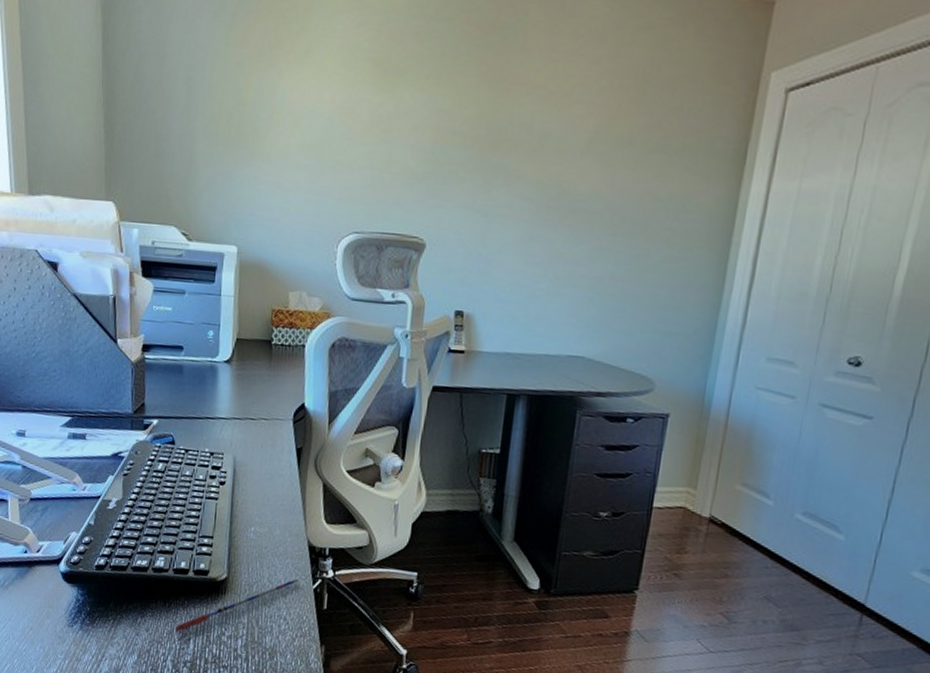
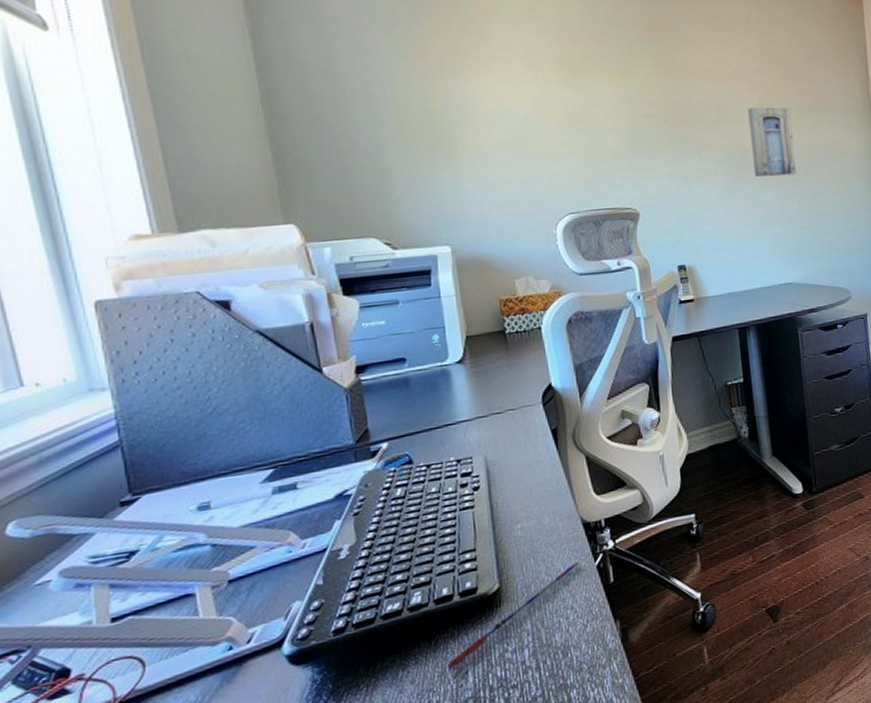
wall art: none [568,136,633,229] -> present [748,107,796,178]

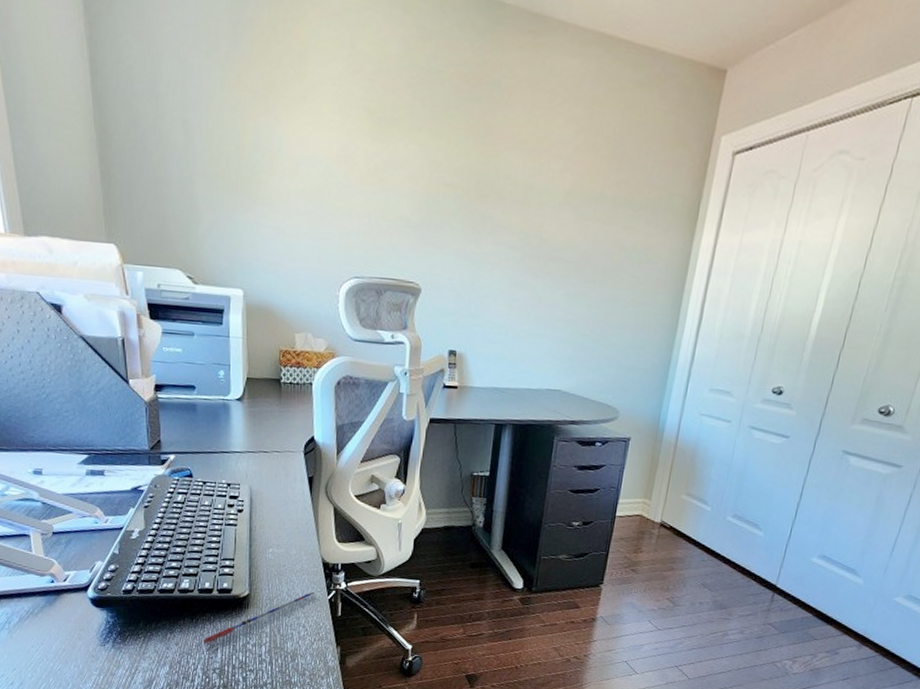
wall art: present [748,107,796,178] -> none [547,190,604,276]

